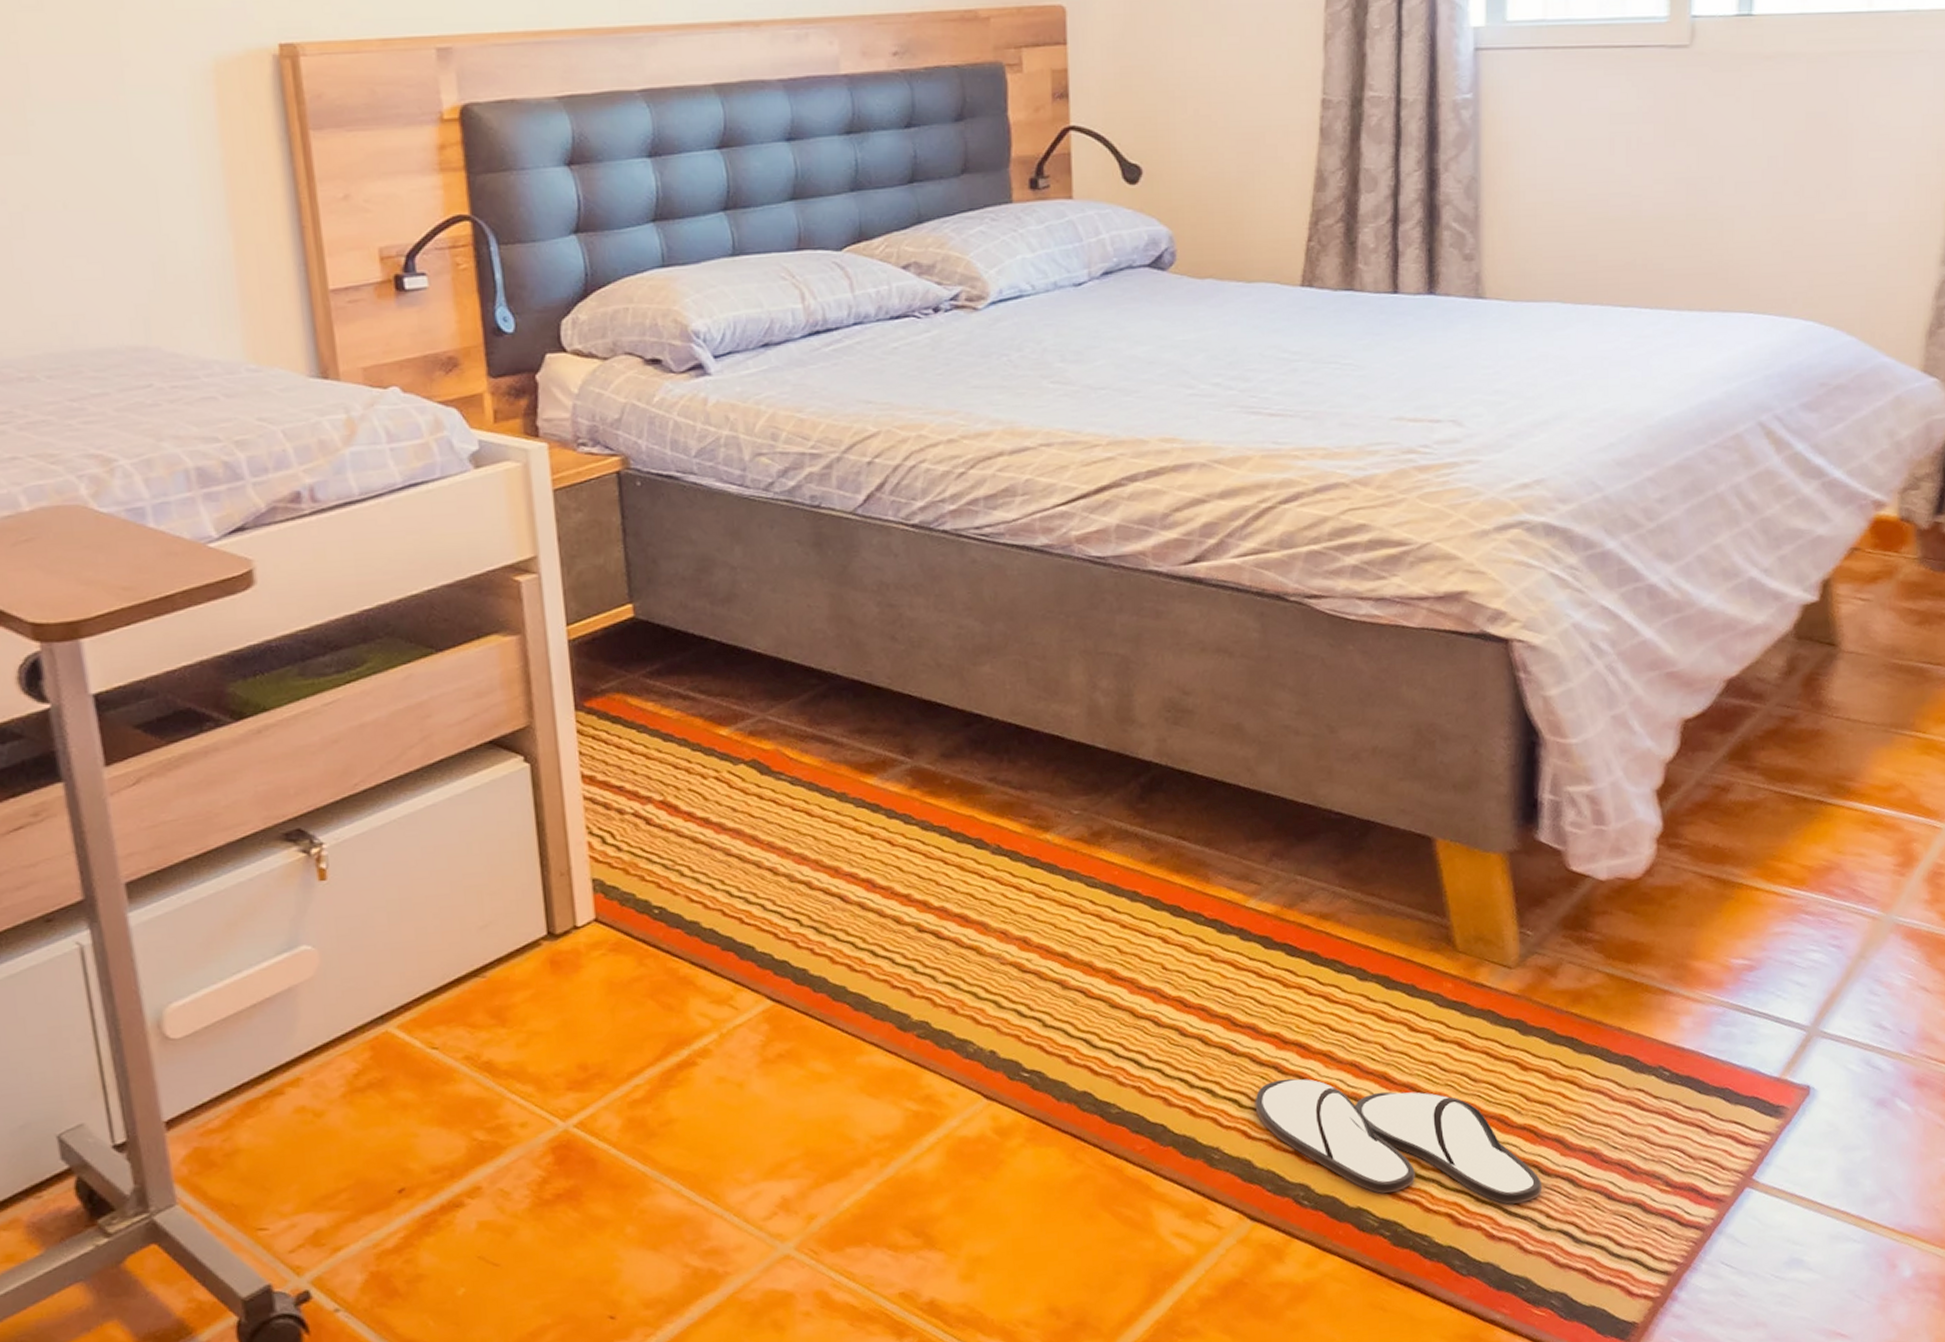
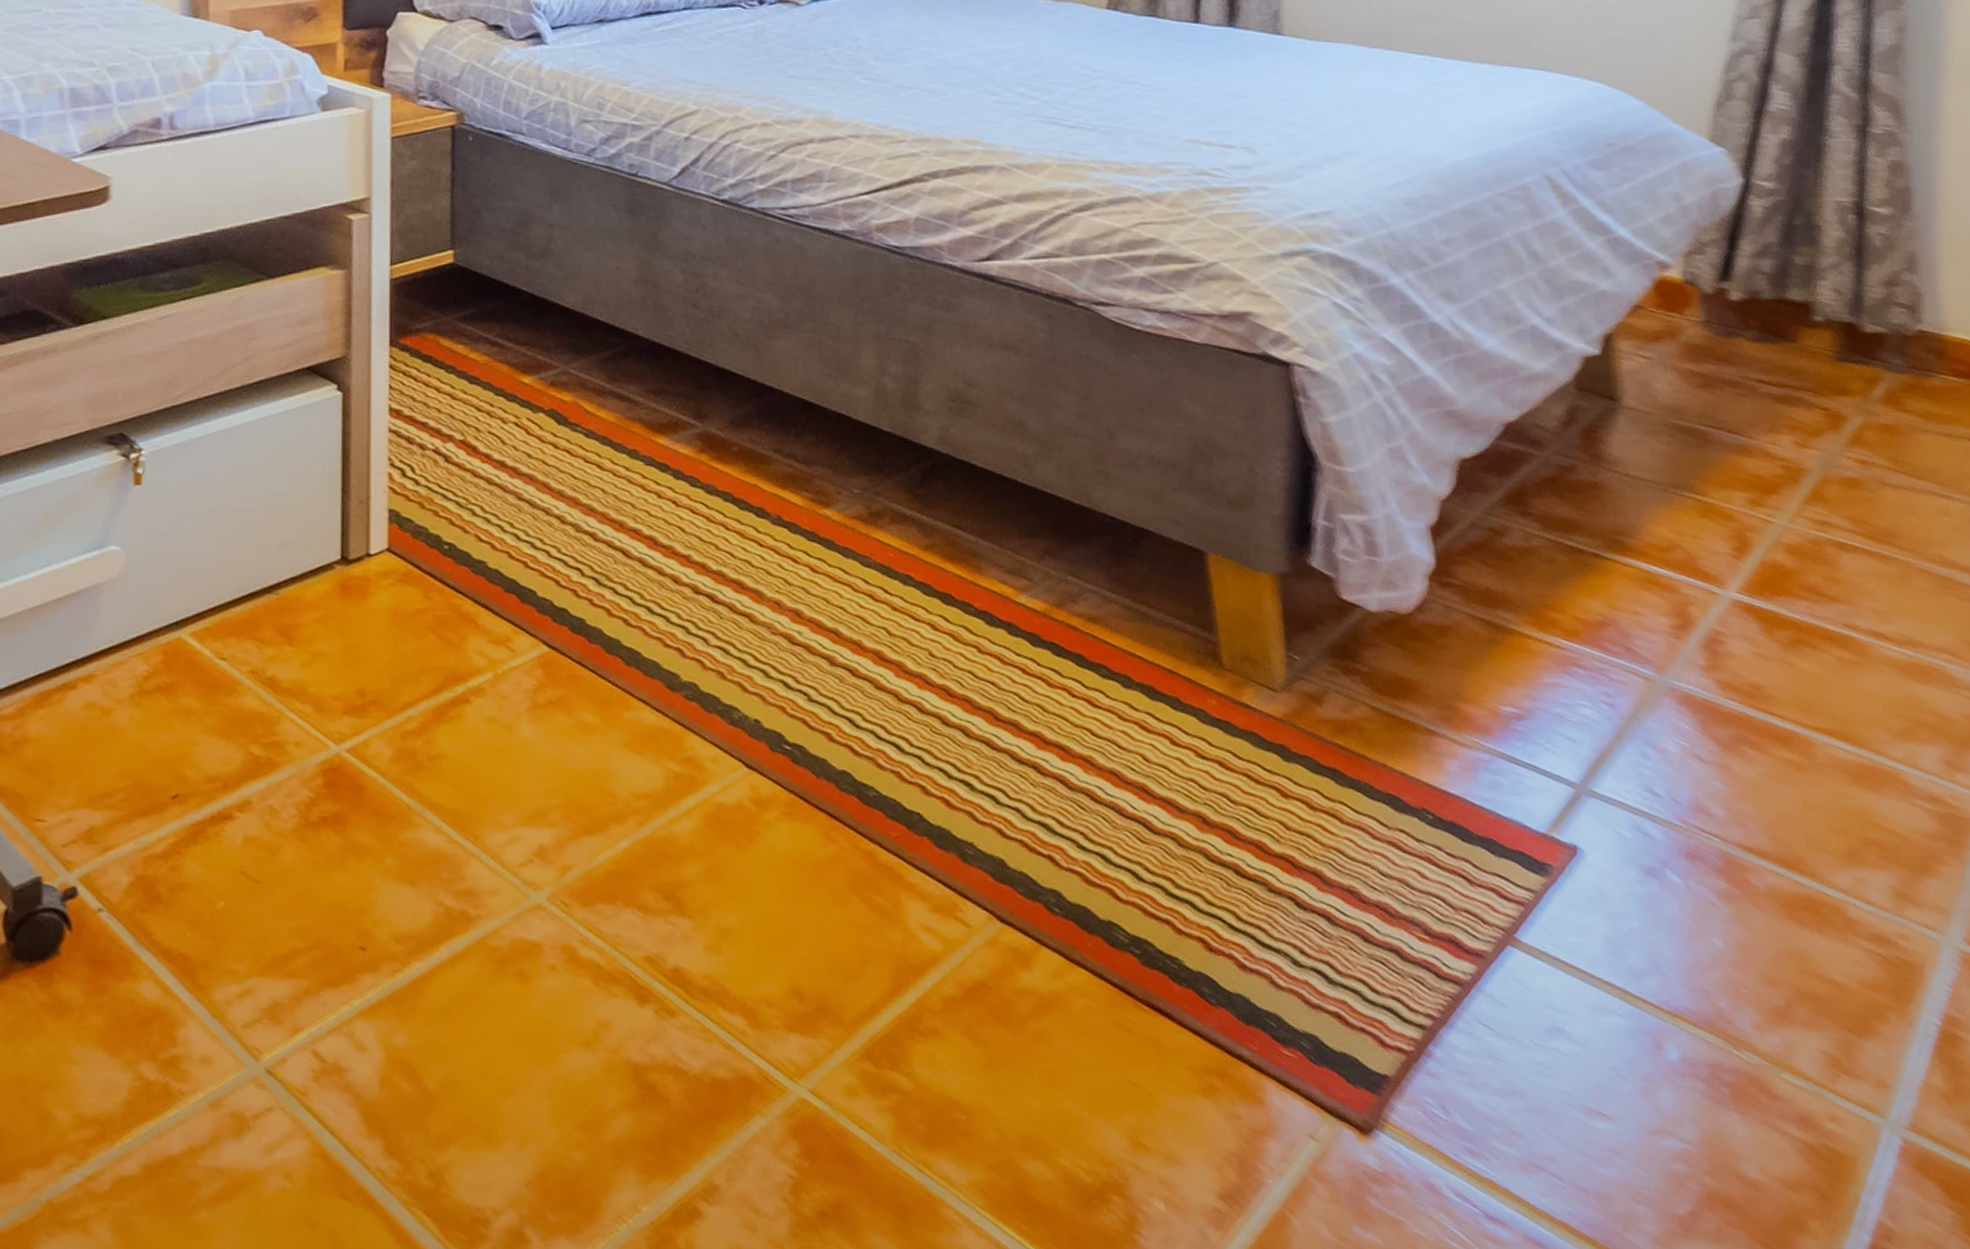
slippers: present [1255,1078,1543,1204] -> none [1012,780,1298,935]

